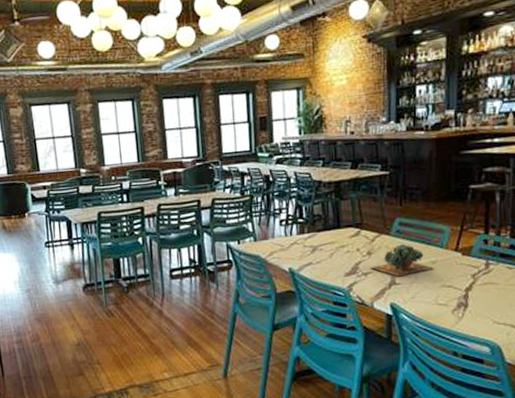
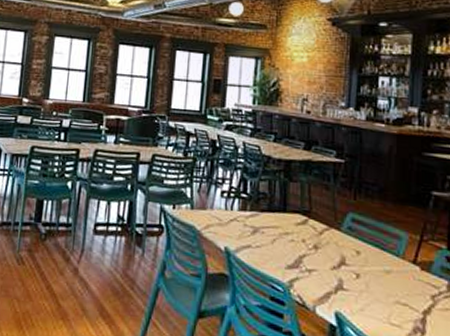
succulent plant: present [370,244,434,277] -> none [315,243,388,282]

